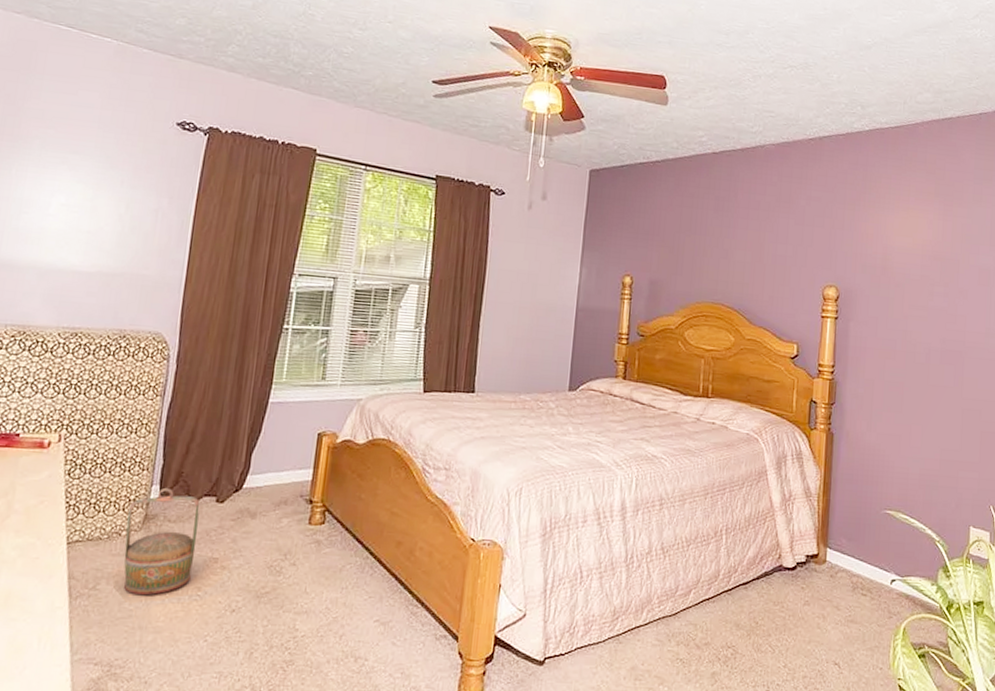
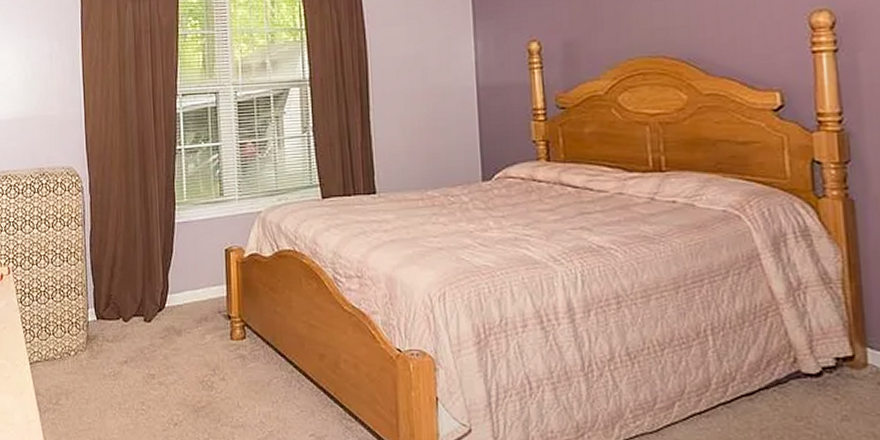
decorative basket: present [124,487,200,596] -> none [73,310,134,410]

